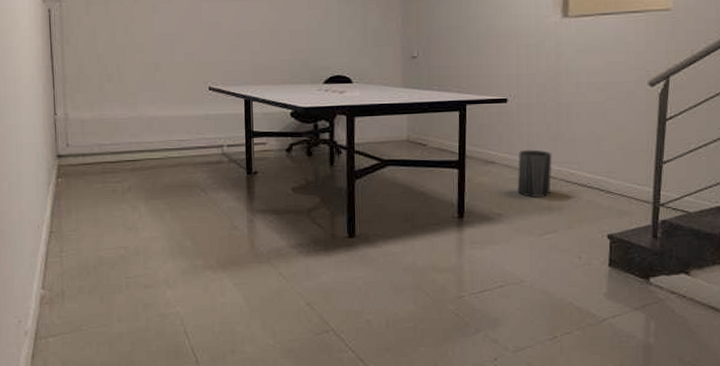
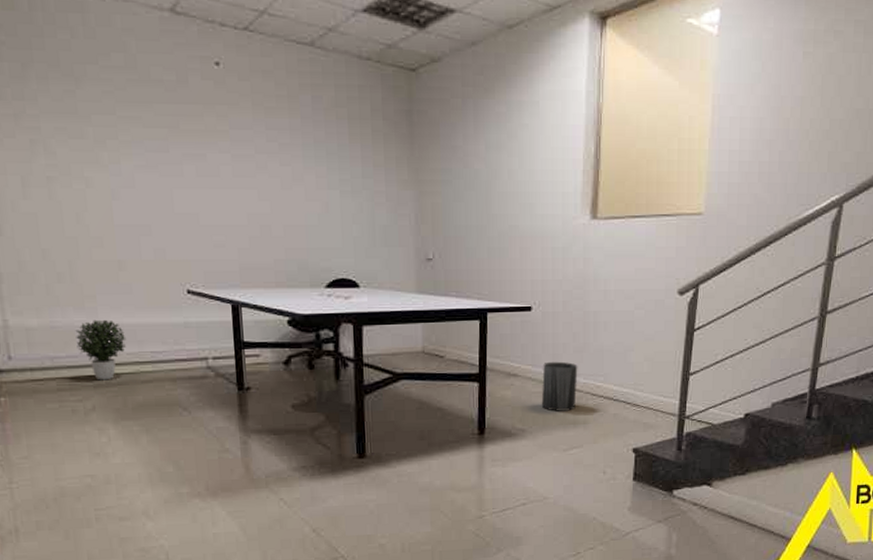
potted plant: none [119,113,159,165] -> present [75,319,127,381]

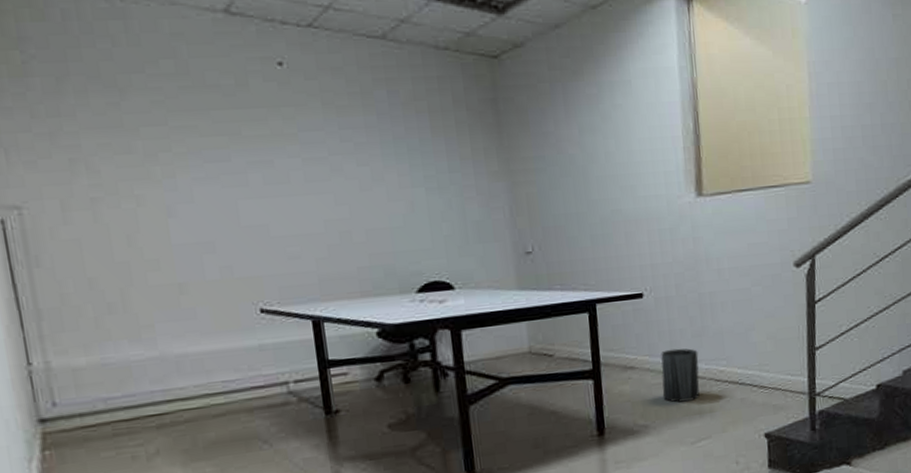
potted plant: present [75,319,127,381] -> none [131,350,193,420]

